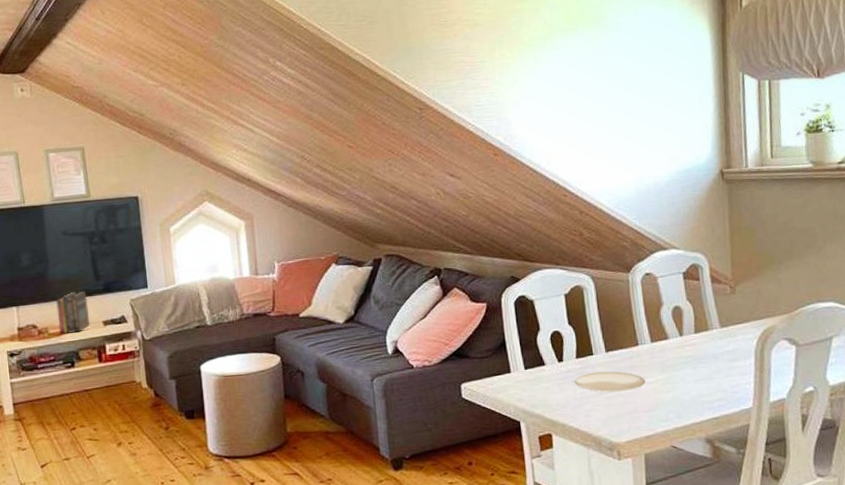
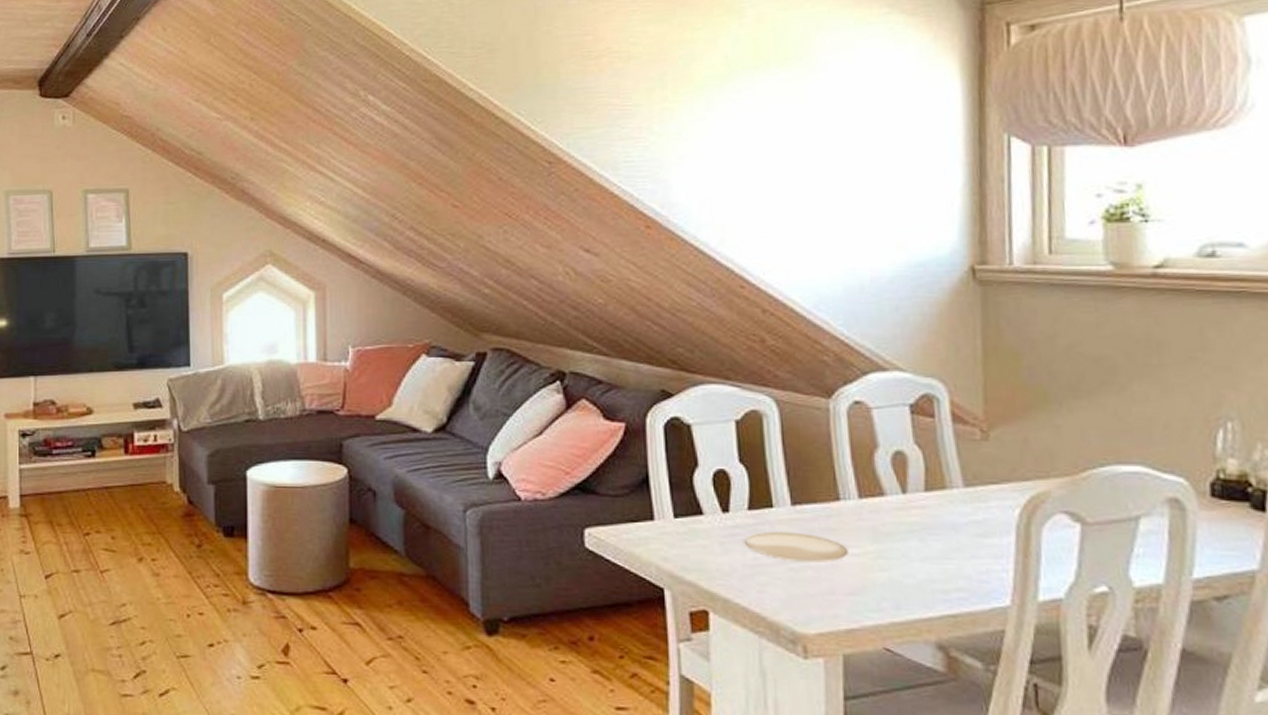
books: present [56,291,91,334] -> none [81,365,118,414]

